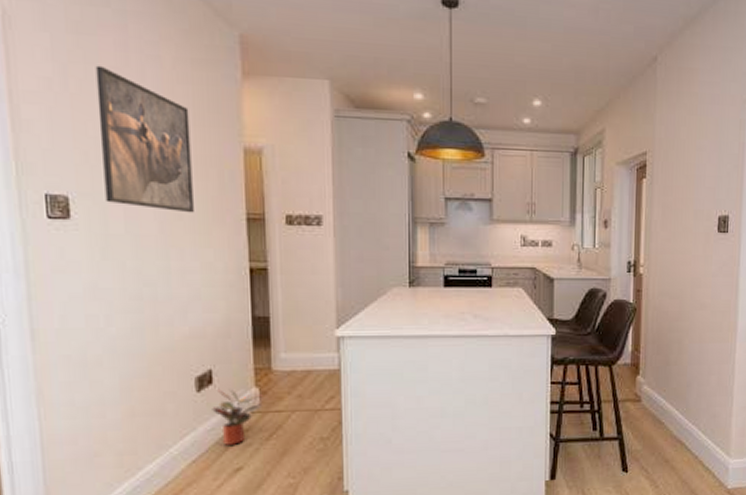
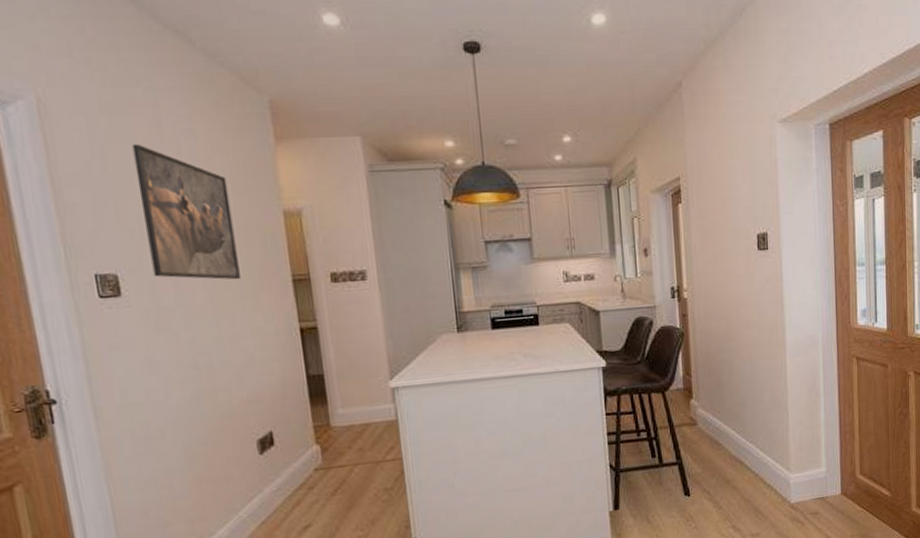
potted plant: present [212,389,263,447] -> none [276,449,326,506]

